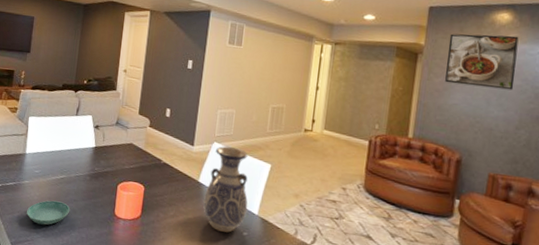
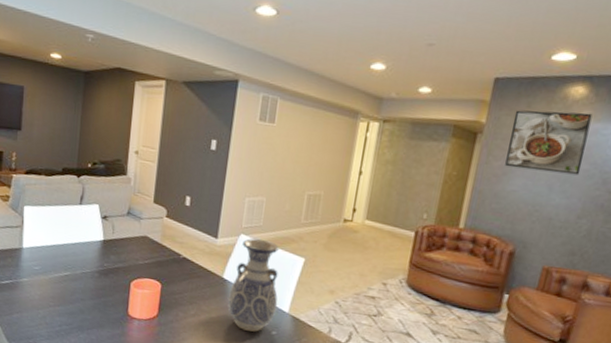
saucer: present [27,200,70,225] -> none [27,299,77,327]

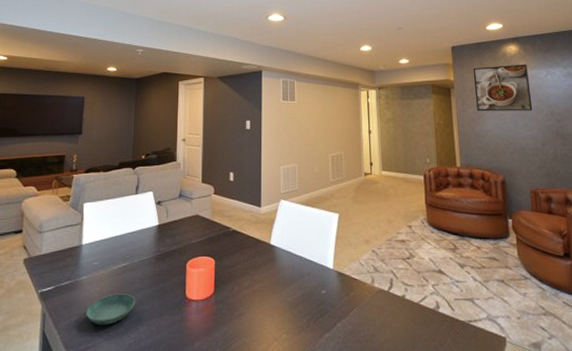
saucer: none [27,299,77,327] -> present [86,294,136,325]
vase: present [227,238,279,332] -> none [277,202,323,294]

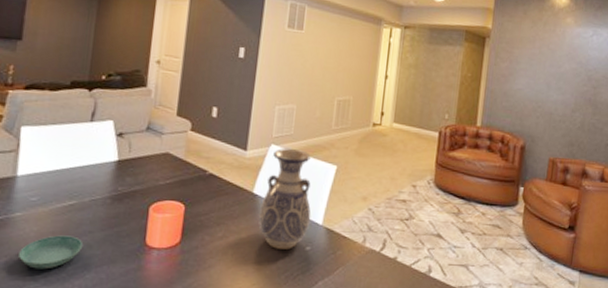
vase: none [277,202,323,294] -> present [258,148,311,250]
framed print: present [473,64,533,112] -> none [510,16,575,74]

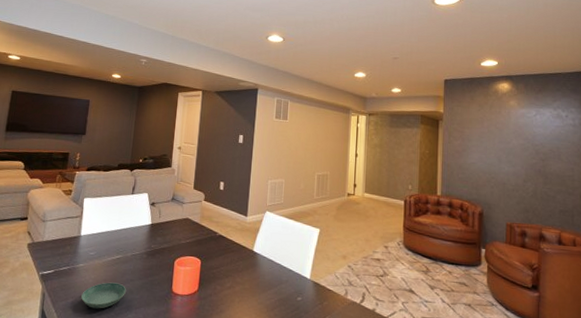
vase: present [258,148,311,250] -> none [258,215,301,299]

